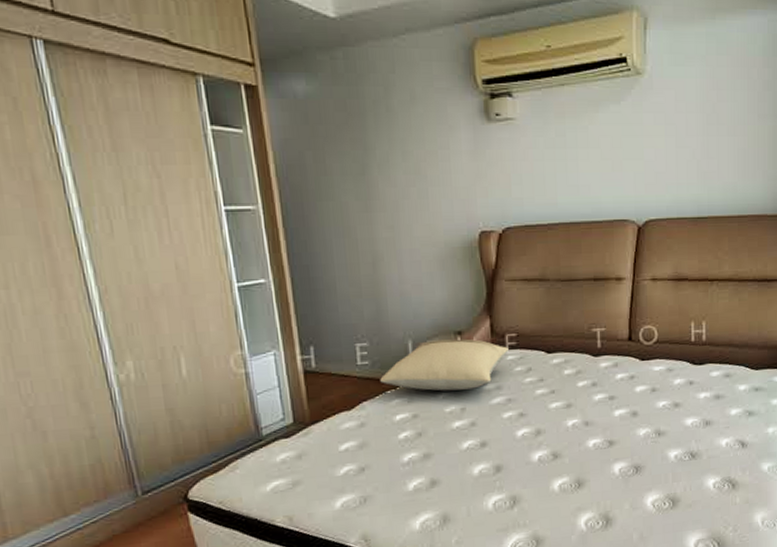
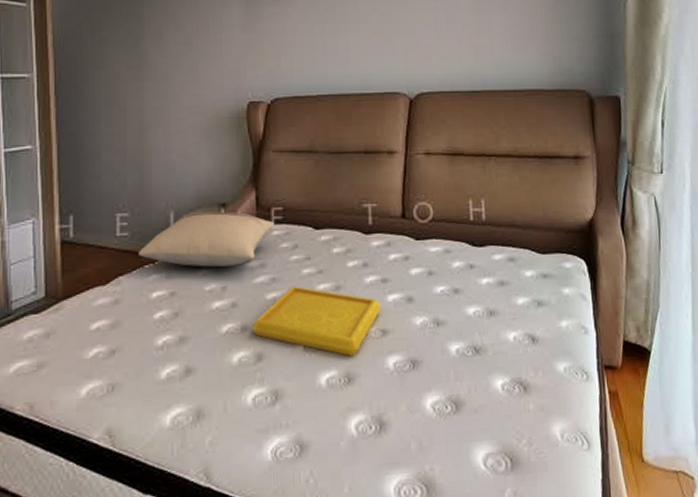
serving tray: none [490,405,609,465] -> present [251,286,382,356]

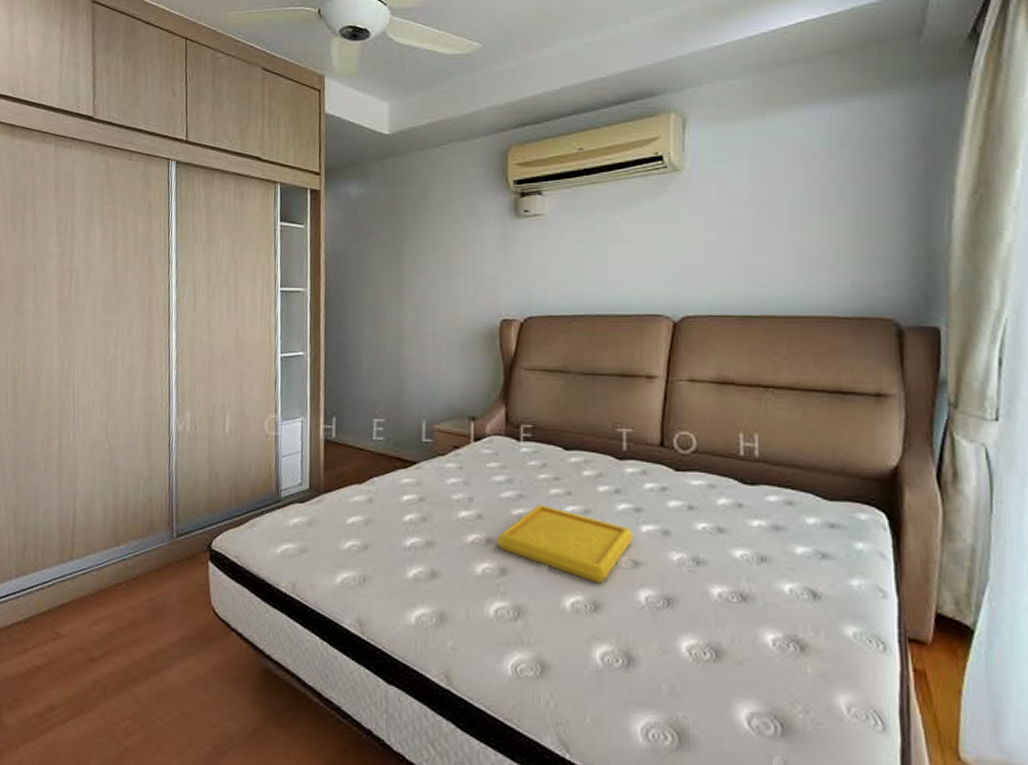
pillow: present [138,211,275,267] -> none [392,423,524,479]

